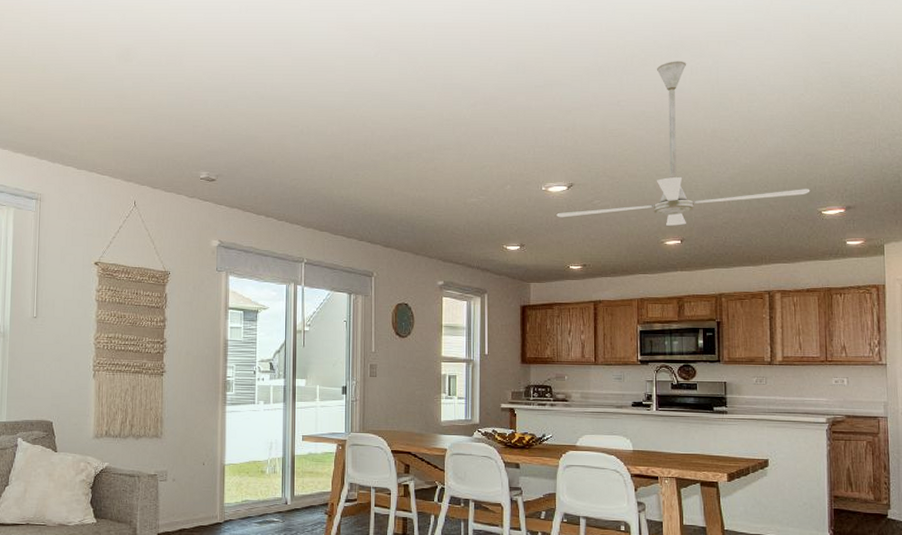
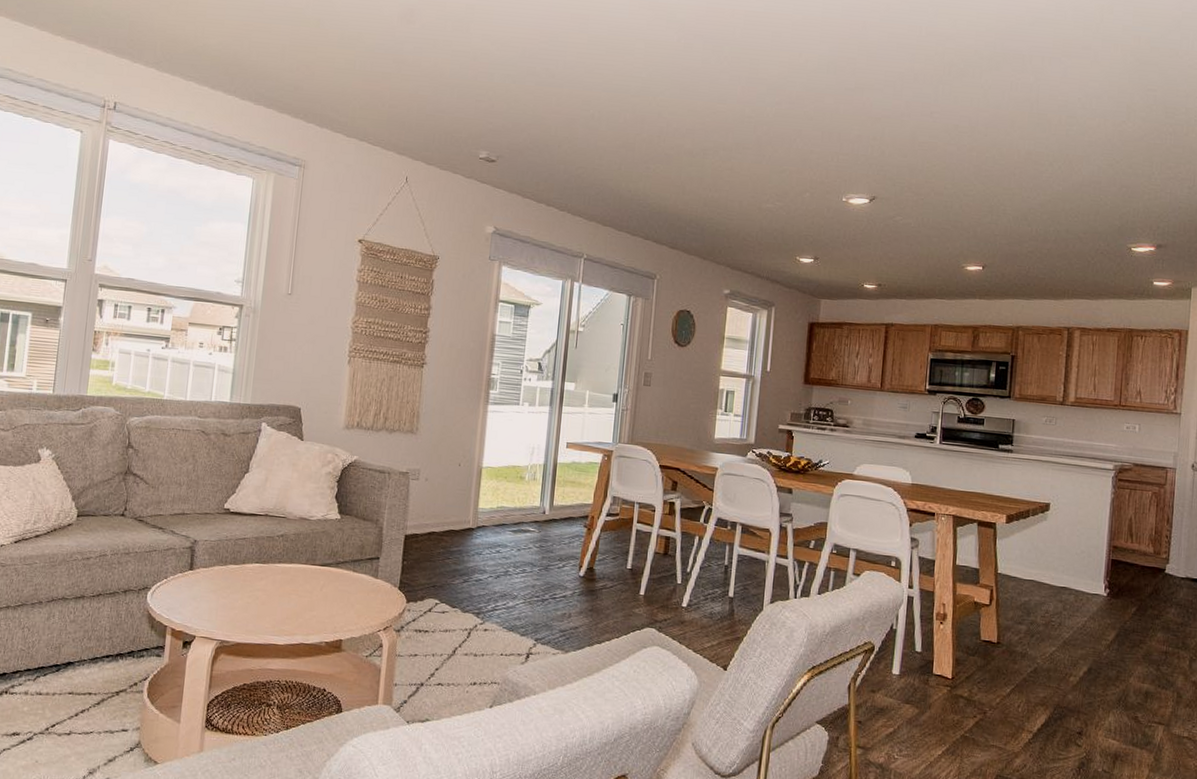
ceiling fan: present [556,61,810,226] -> none [855,74,1122,251]

